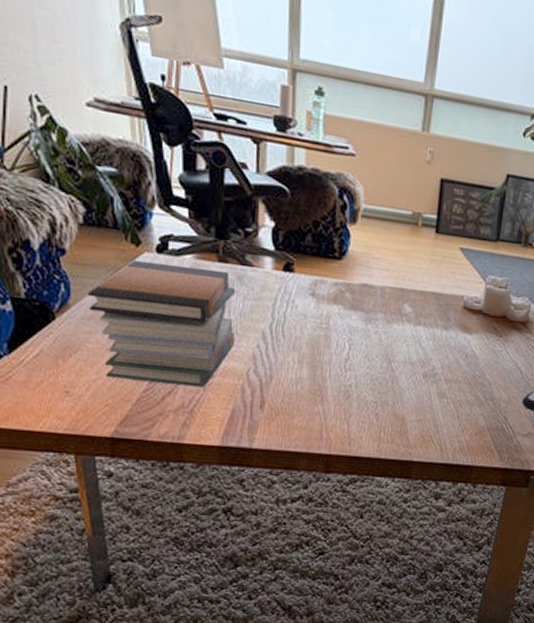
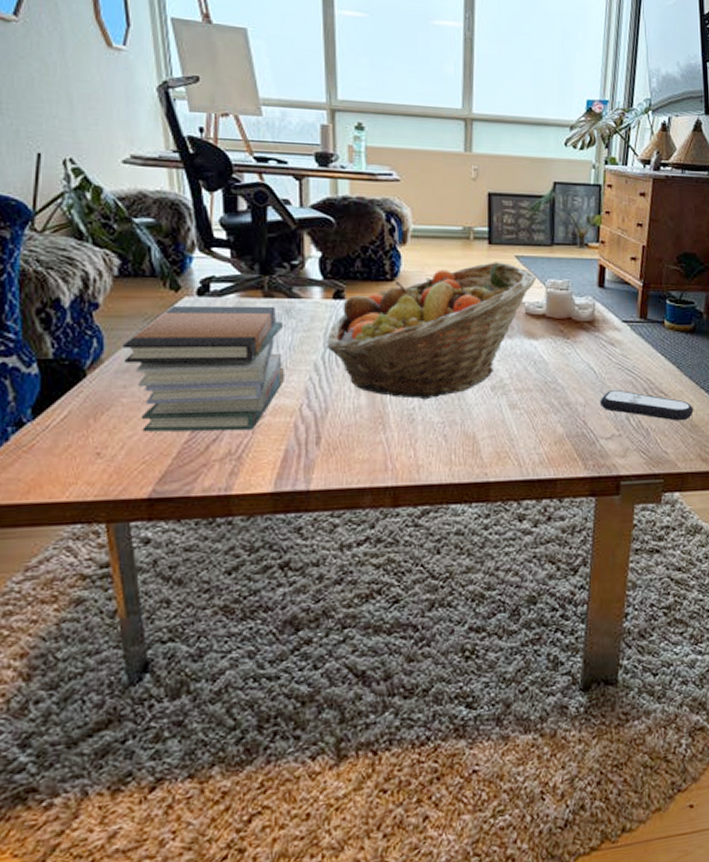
fruit basket: none [275,251,479,379] -> present [327,262,537,400]

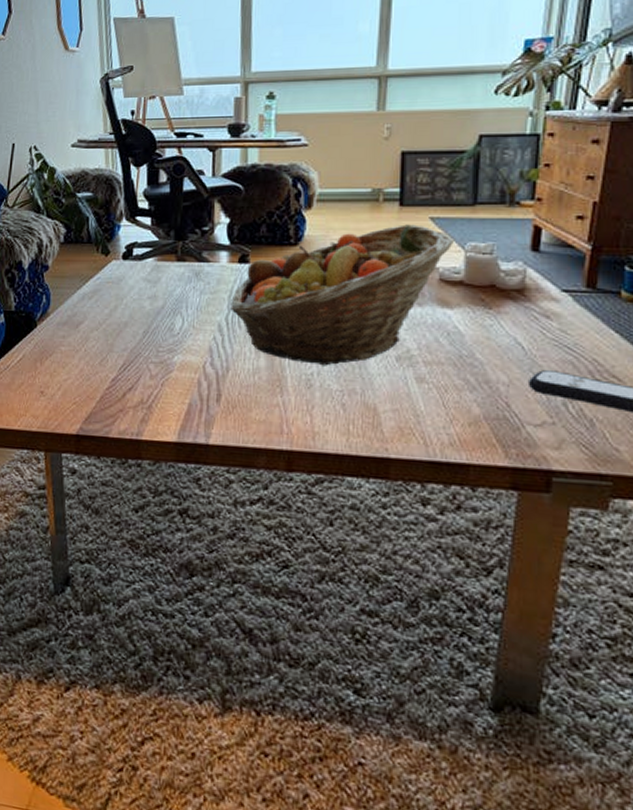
book stack: present [122,305,286,432] -> none [63,268,192,383]

